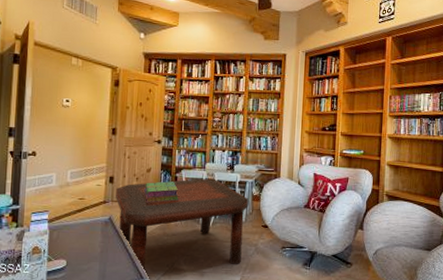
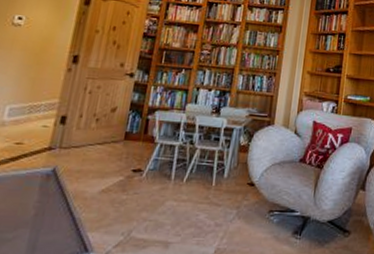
coffee table: present [116,178,248,269] -> none [64,122,234,239]
stack of books: present [144,181,180,203] -> none [103,124,150,152]

